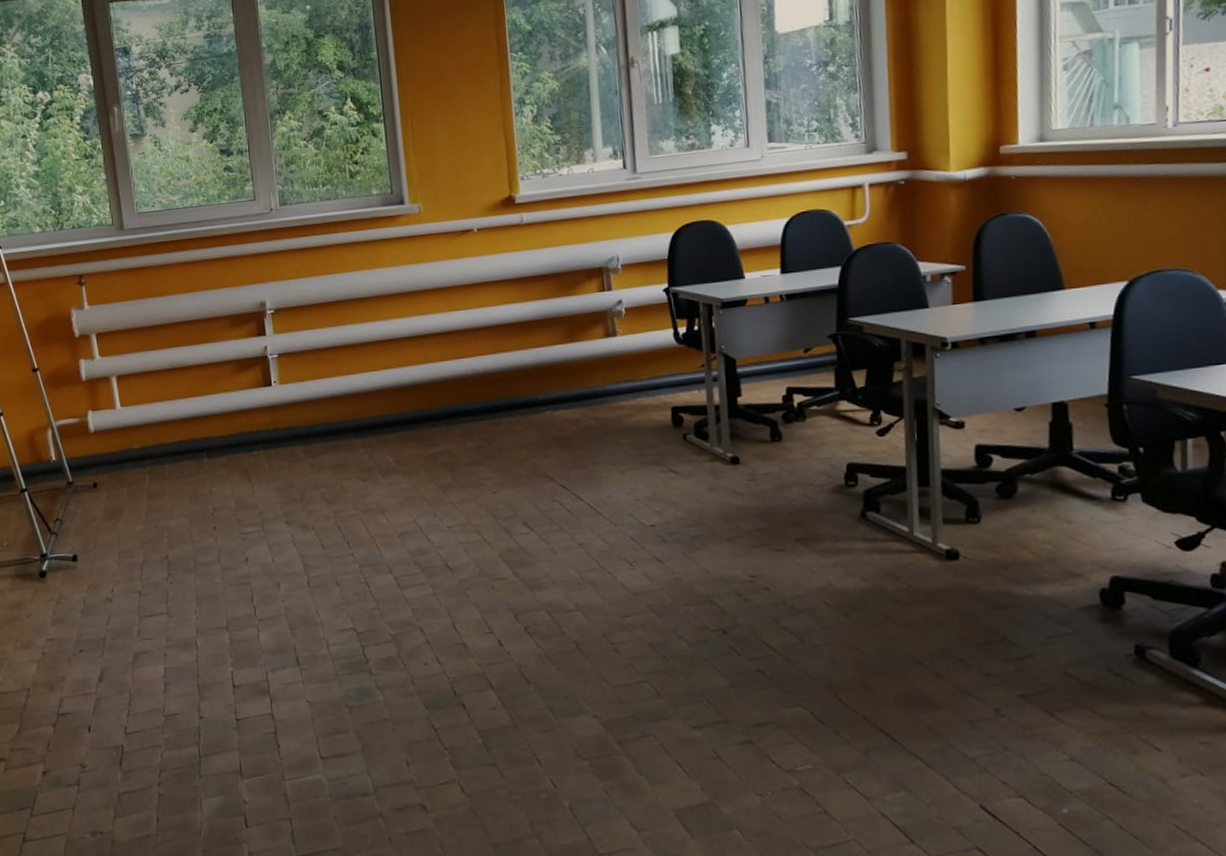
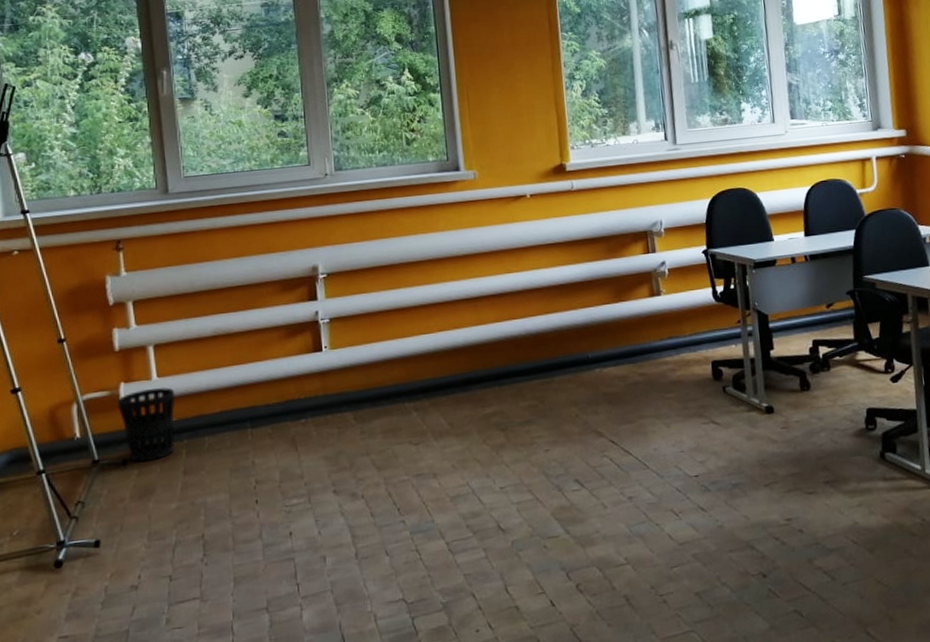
wastebasket: none [86,416,139,485] -> present [117,386,175,462]

